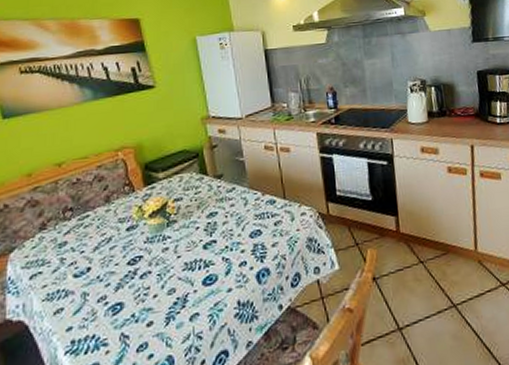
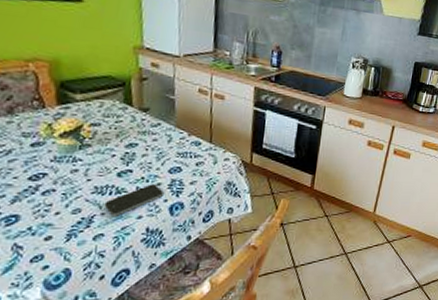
smartphone: none [195,252,248,294] -> present [104,184,164,218]

